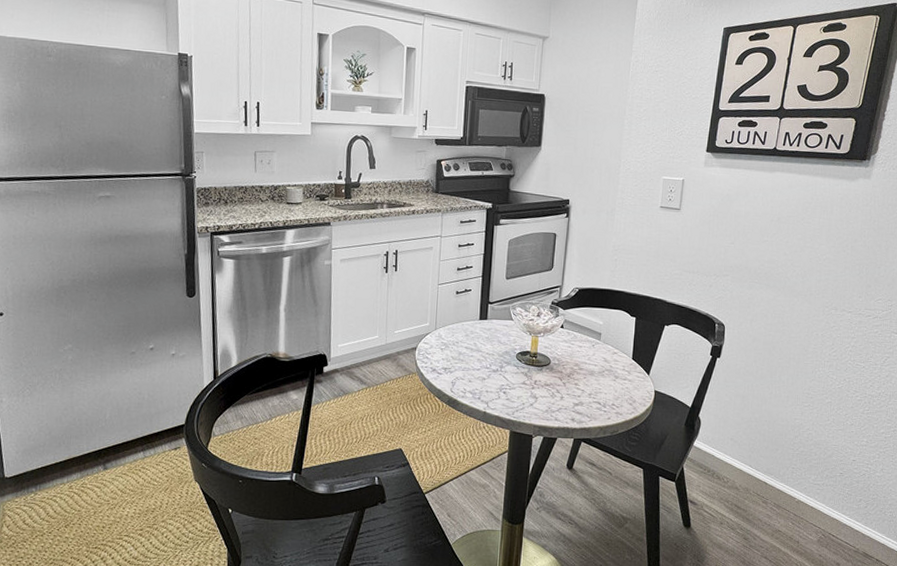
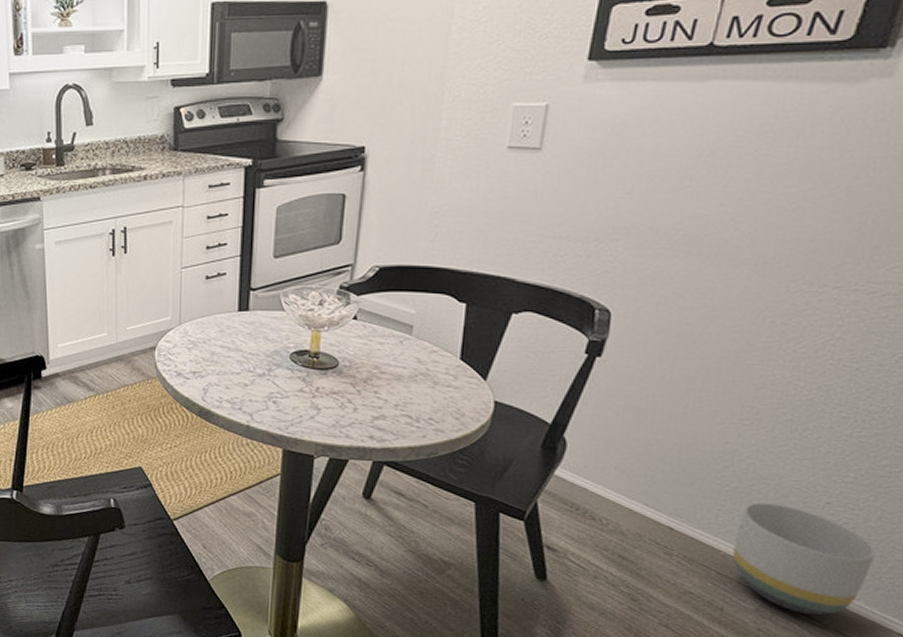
planter: none [802,462,882,542] -> present [732,502,876,615]

